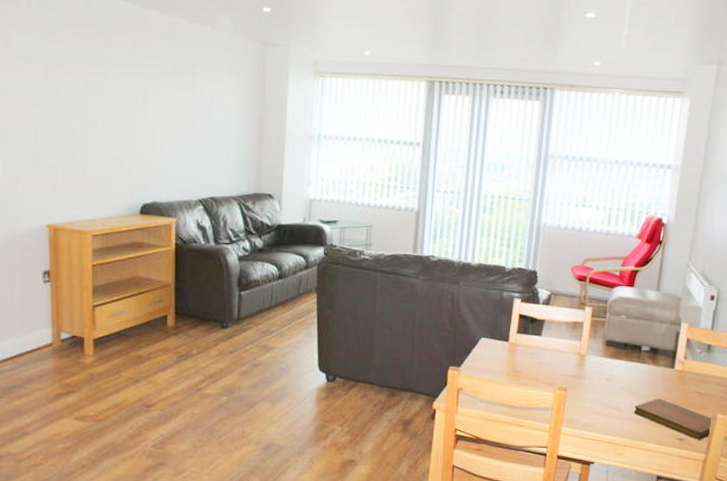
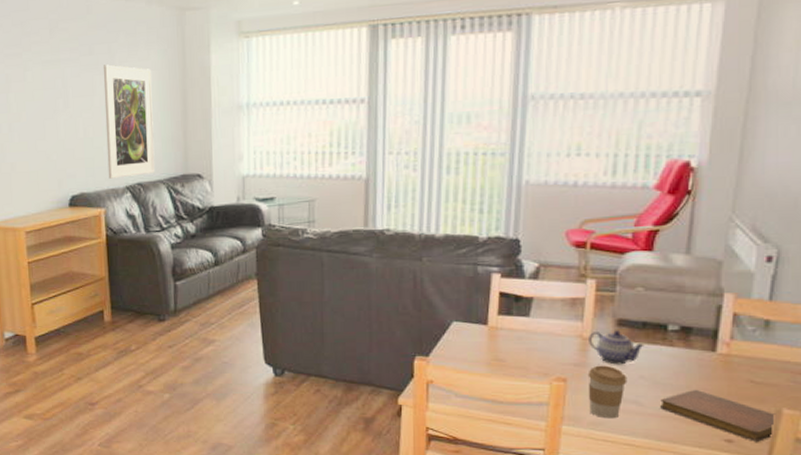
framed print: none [182,84,231,191] -> present [103,64,155,179]
coffee cup: none [583,377,612,422] -> present [587,365,627,419]
teapot: none [585,349,625,378] -> present [589,330,644,365]

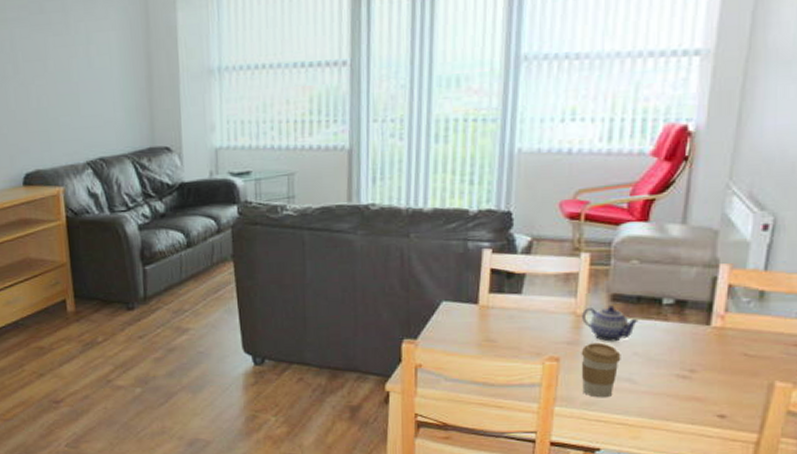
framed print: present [103,64,155,179] -> none [57,24,119,154]
notebook: present [660,390,775,442] -> none [654,365,768,416]

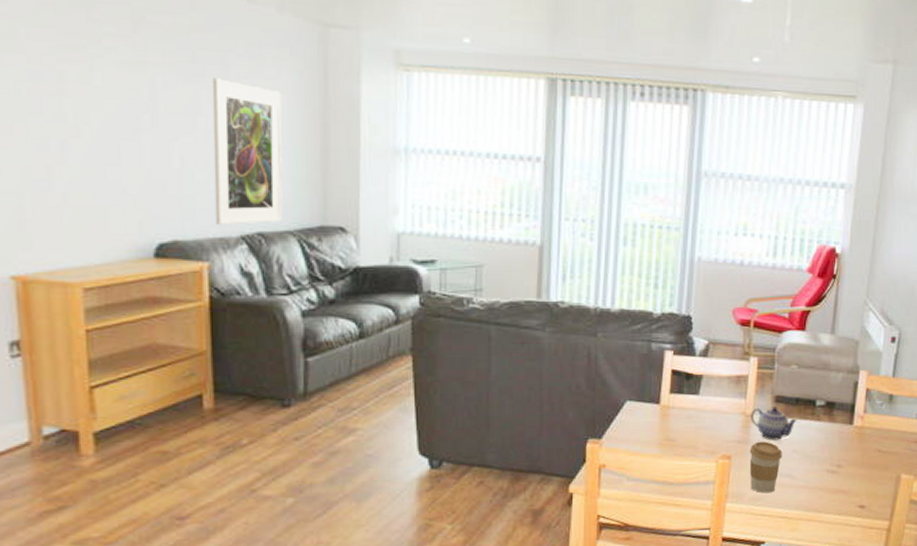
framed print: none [57,24,119,154] -> present [212,78,283,225]

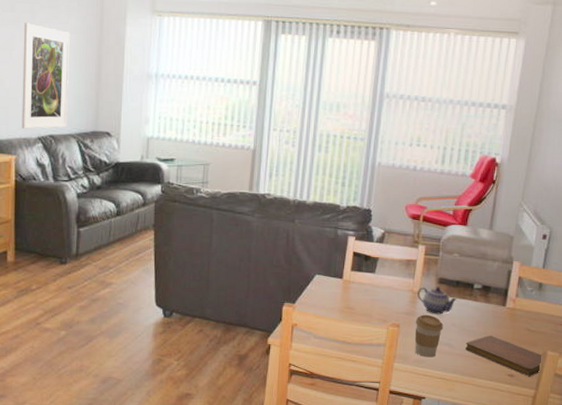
notebook: none [809,461,896,506] -> present [465,336,542,376]

